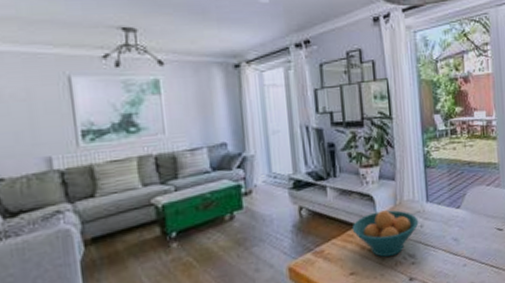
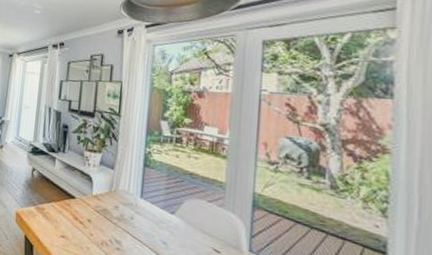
fruit bowl: present [351,210,419,257] -> none [69,191,130,236]

